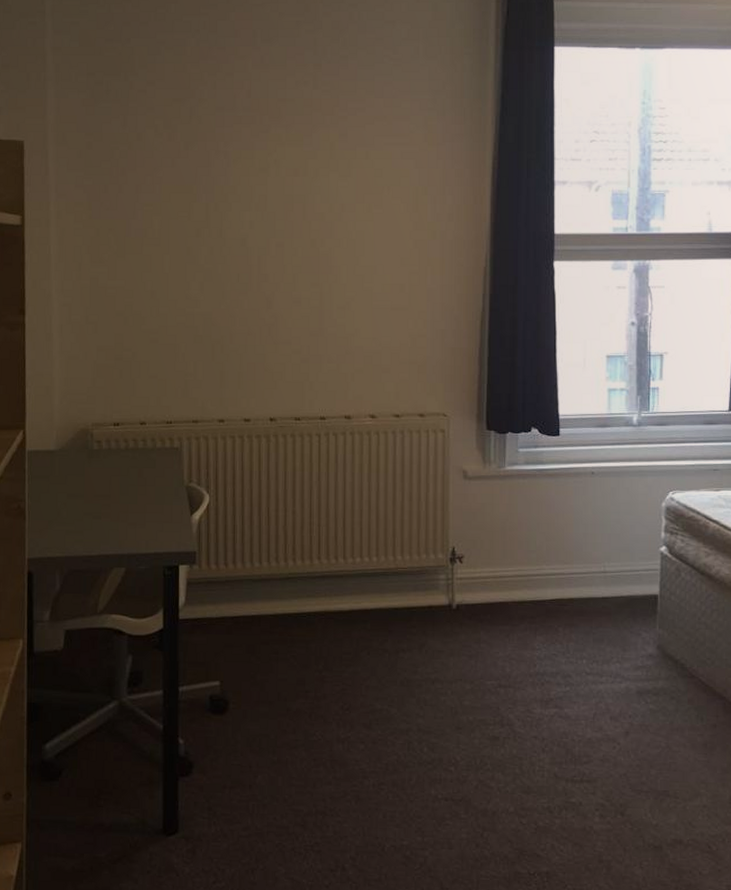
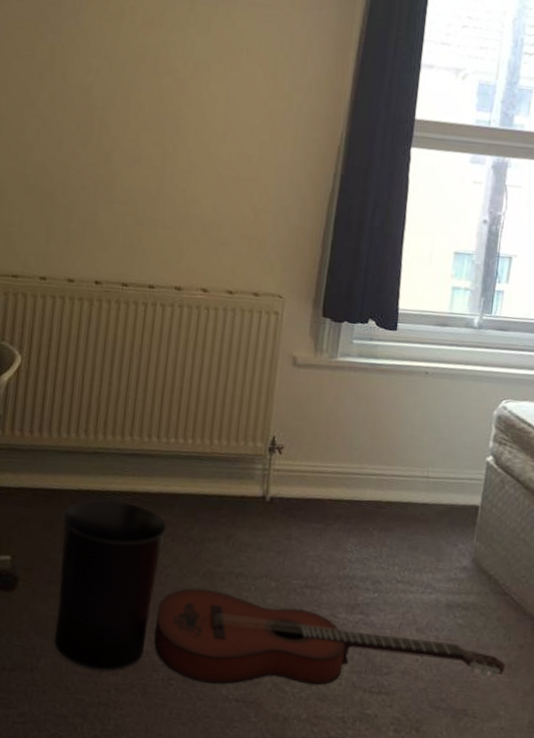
waste bin: none [263,622,363,781] -> present [53,499,168,670]
guitar: none [361,697,701,785] -> present [153,588,506,685]

